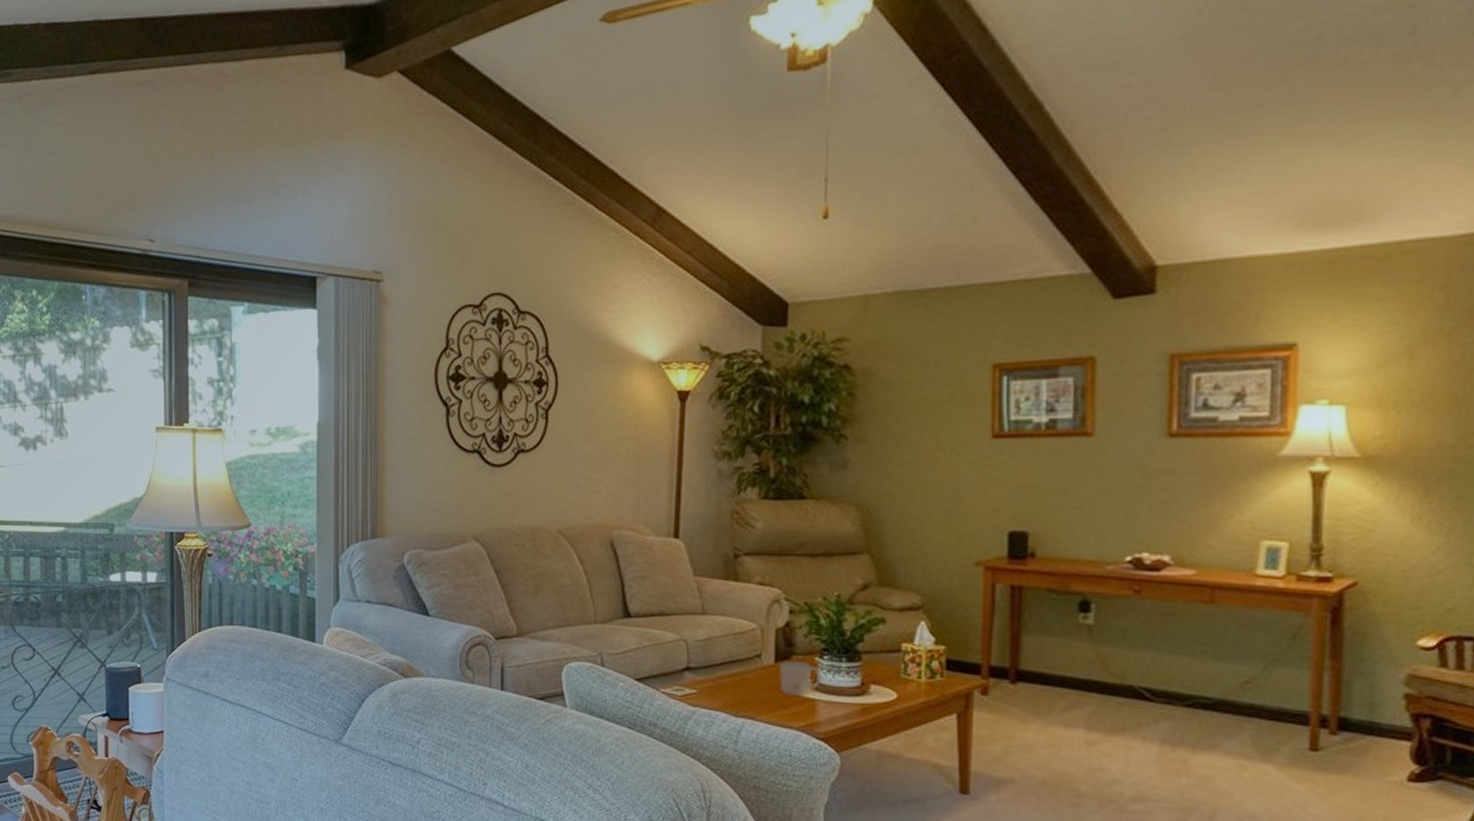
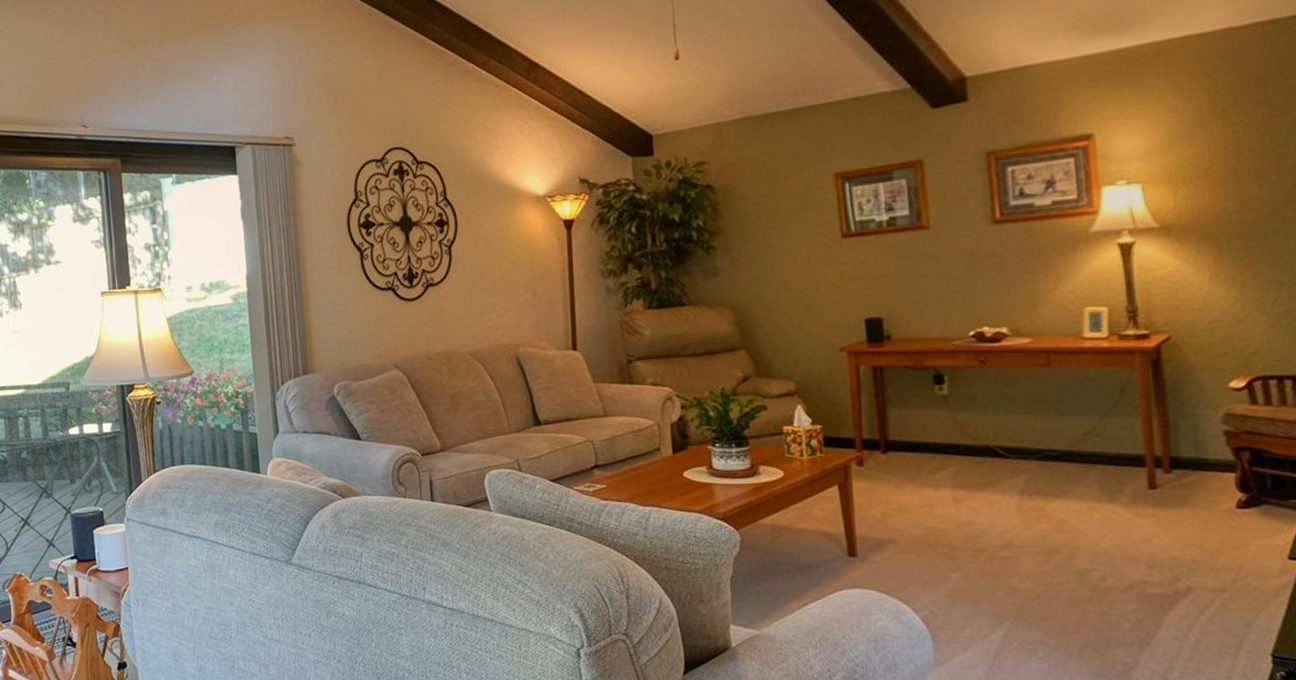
mug: present [779,661,822,696] -> none [677,451,716,482]

